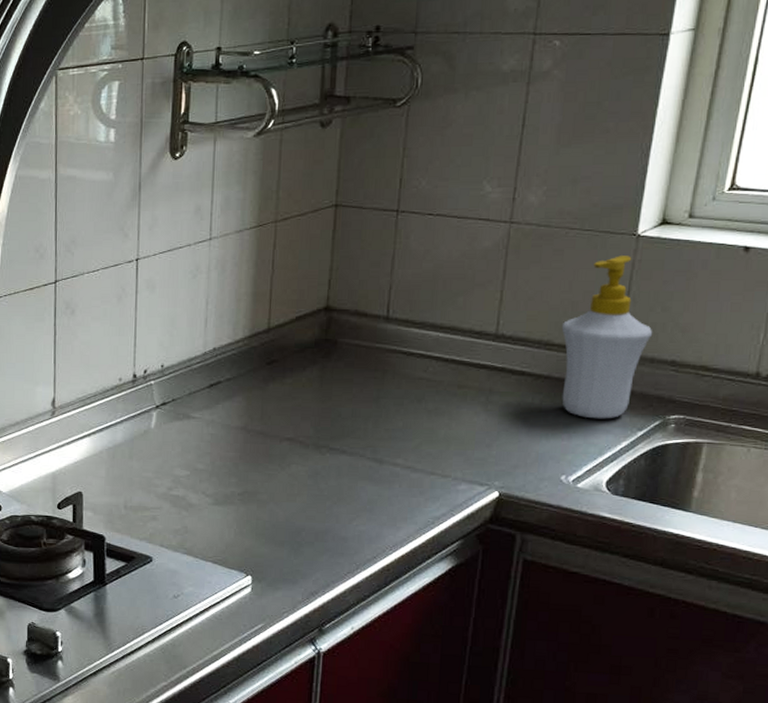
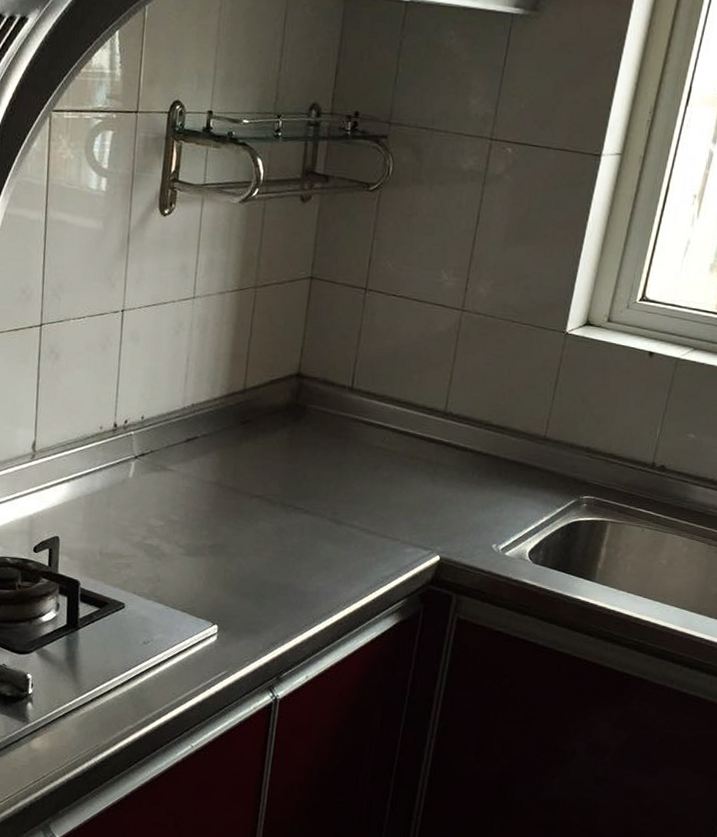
soap bottle: present [561,256,653,419] -> none [497,350,574,496]

